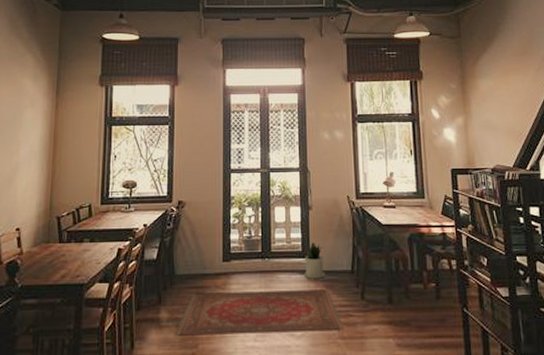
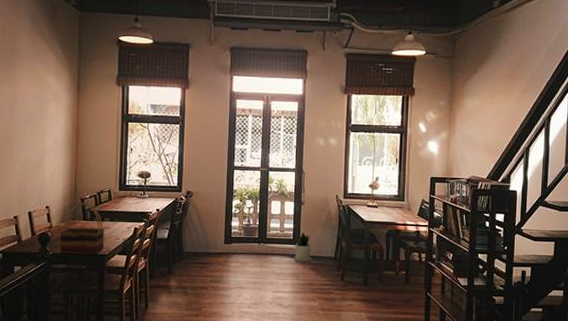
woven basket: none [31,222,84,285] -> present [60,203,105,255]
area rug: present [175,289,344,336] -> none [182,268,324,304]

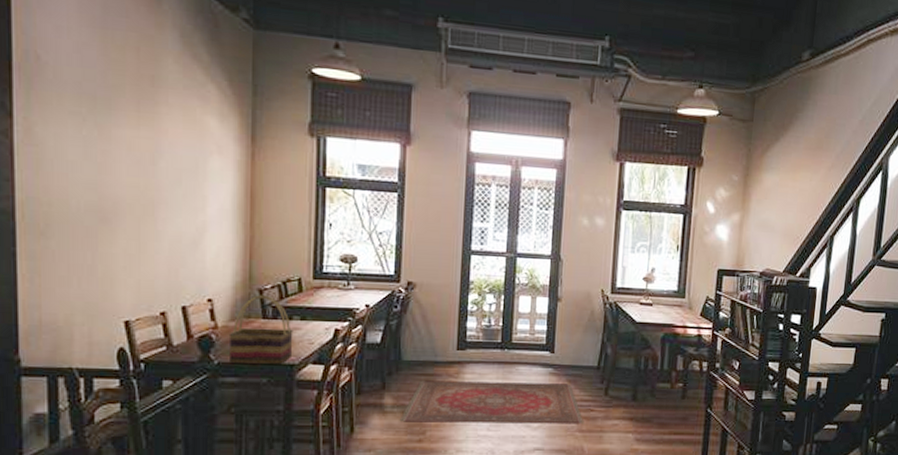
area rug: none [182,268,324,304] -> present [401,380,583,424]
planter: present [293,232,312,262] -> none [545,336,569,373]

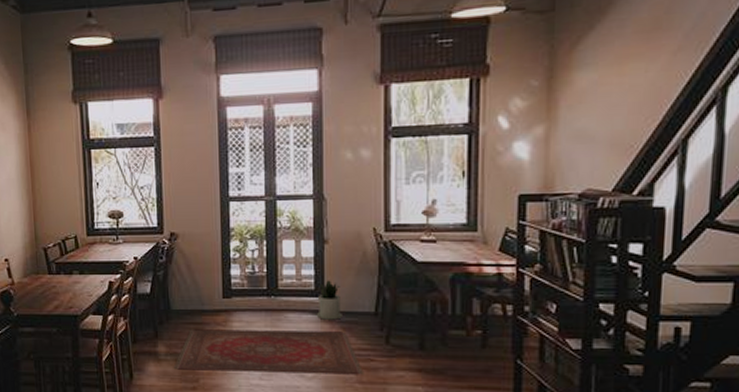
woven basket: present [228,295,294,364] -> none [23,253,75,315]
planter: none [545,336,569,373] -> present [316,280,342,320]

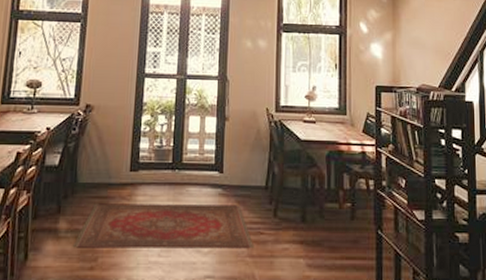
planter: present [316,280,342,320] -> none [215,155,238,194]

